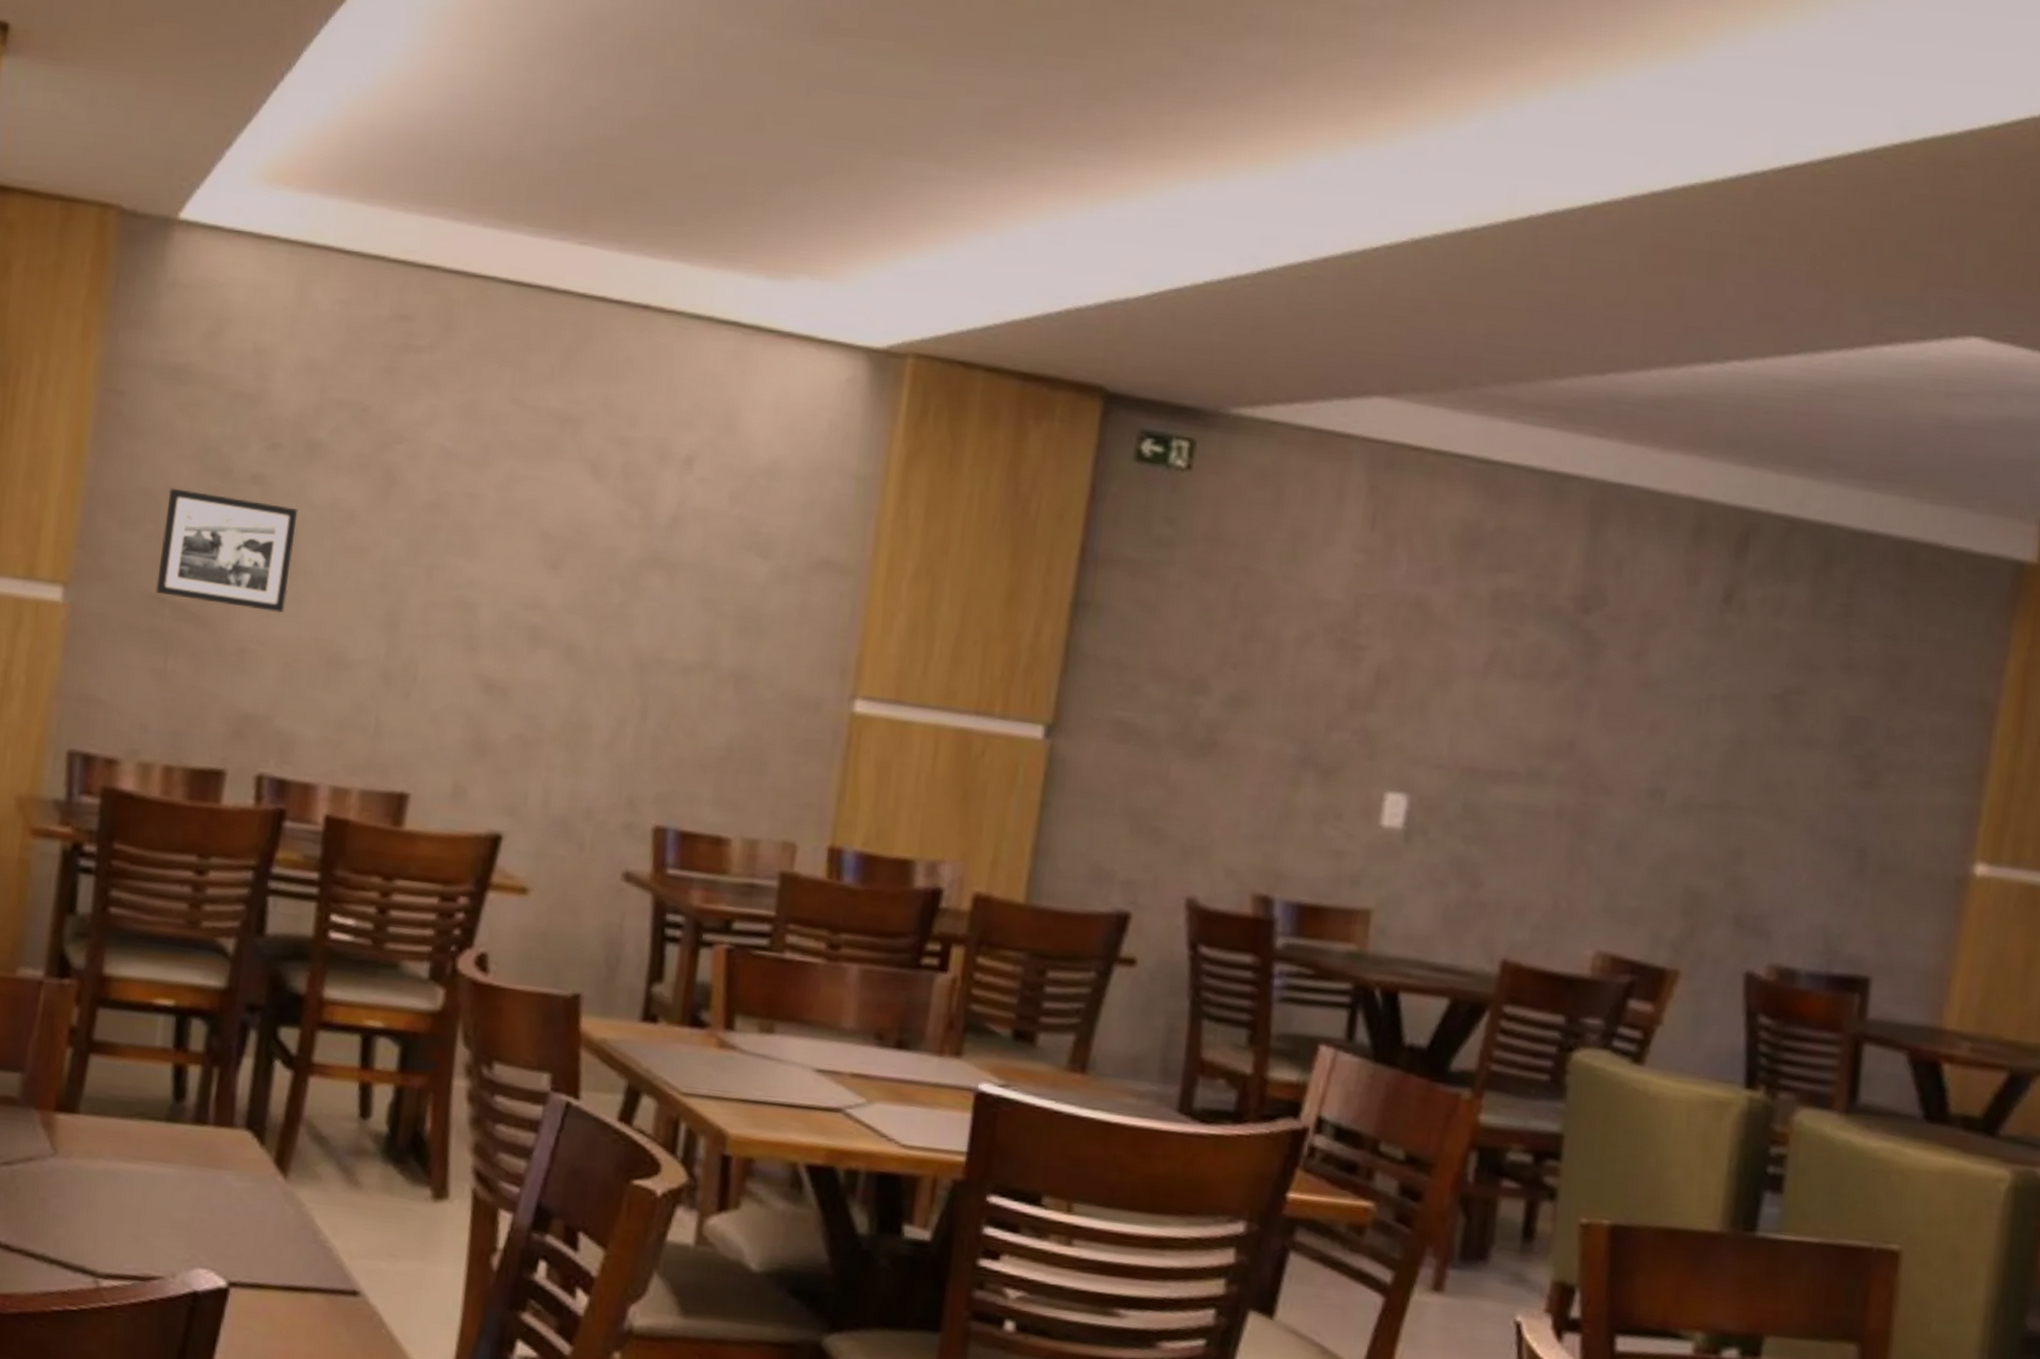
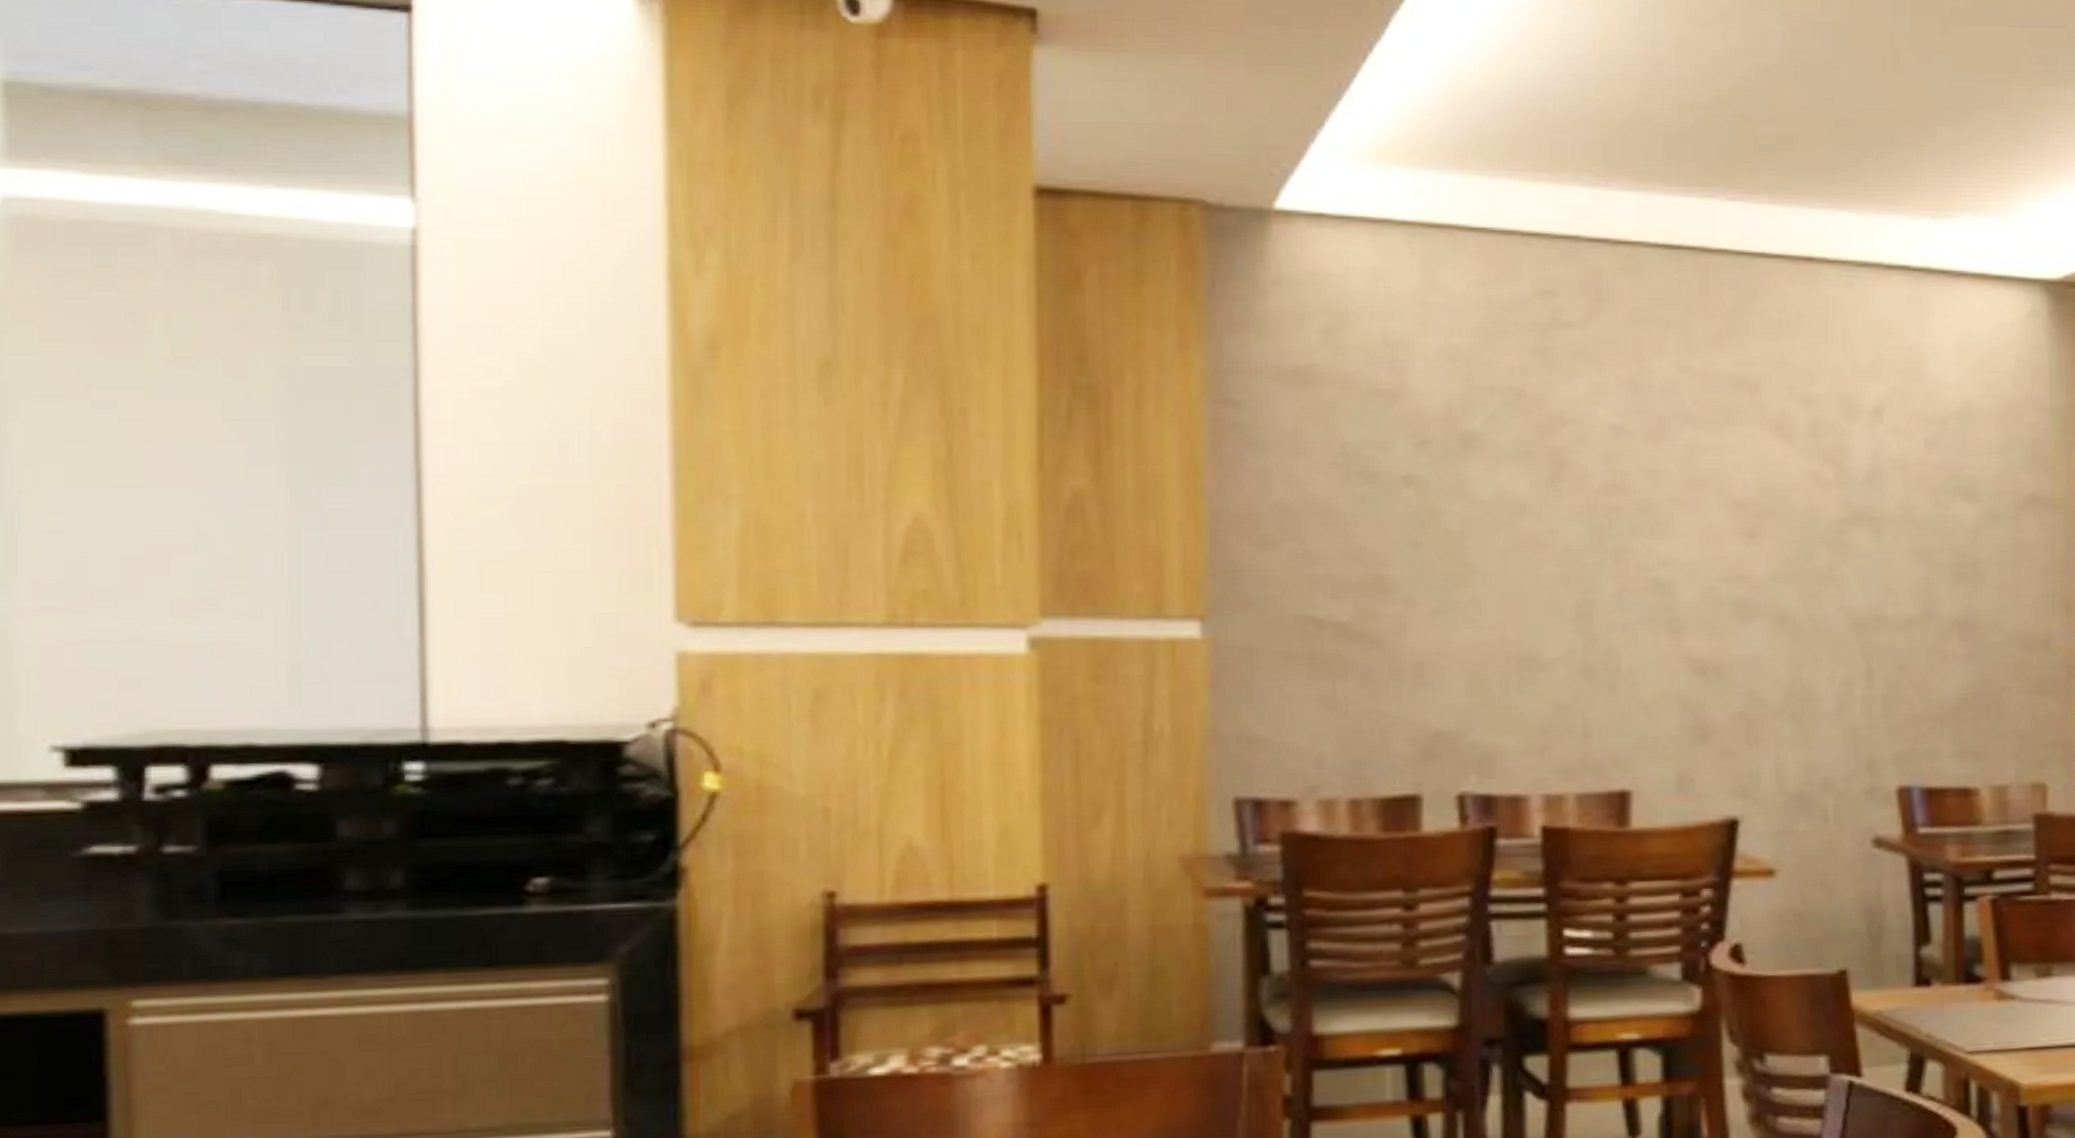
picture frame: present [155,488,298,613] -> none [1309,500,1462,620]

